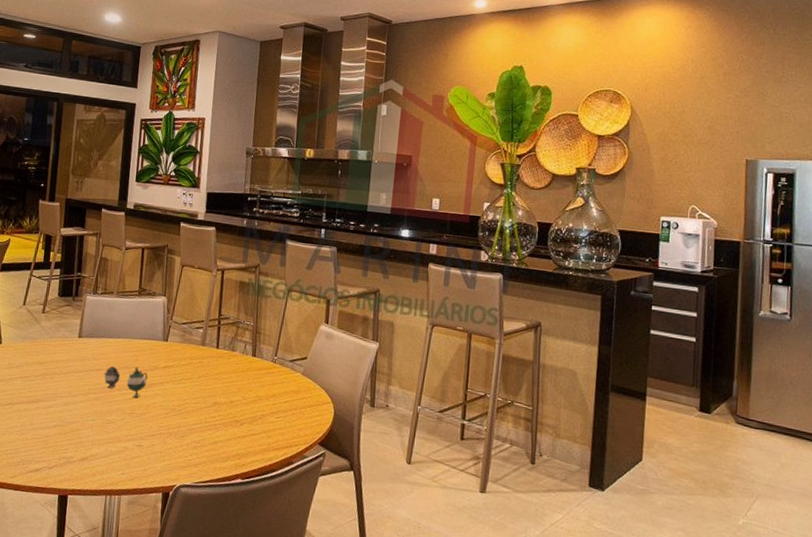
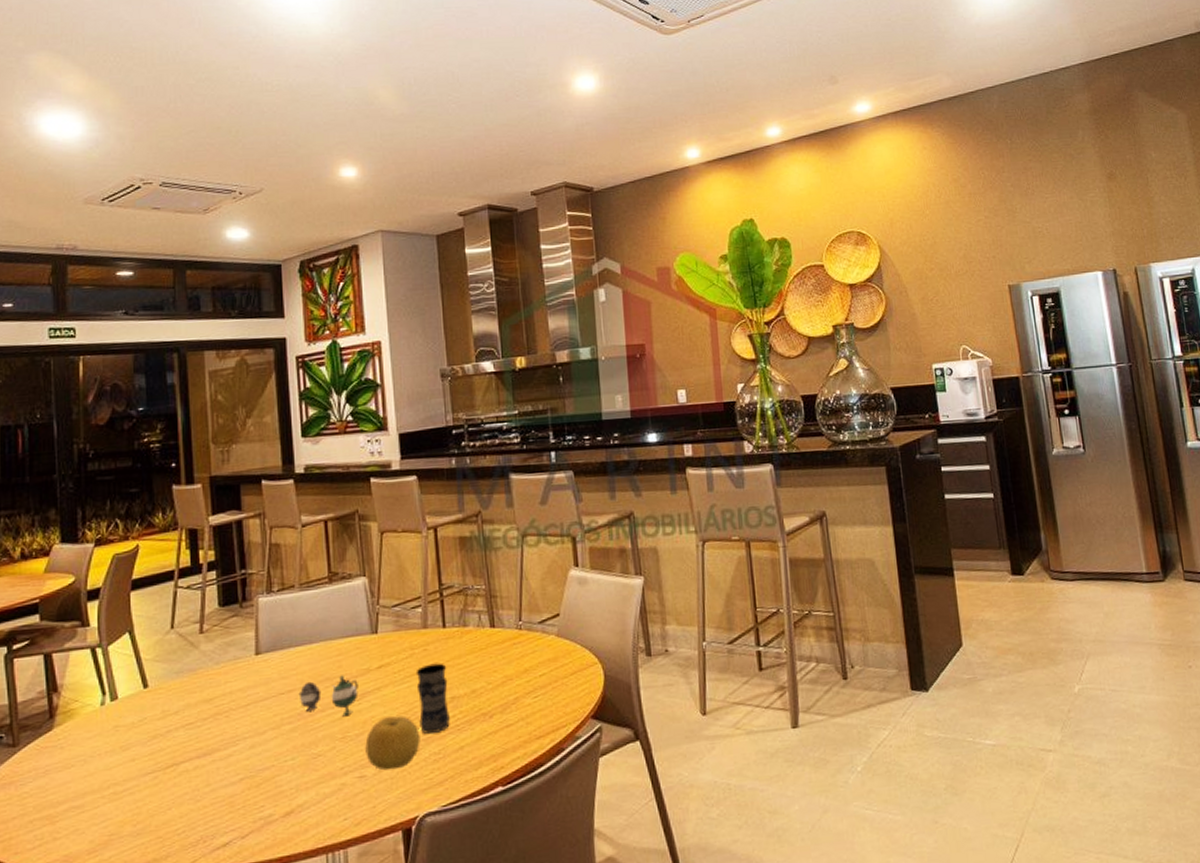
fruit: none [145,405,187,447] -> present [365,716,420,770]
jar: none [187,373,215,427] -> present [415,663,450,734]

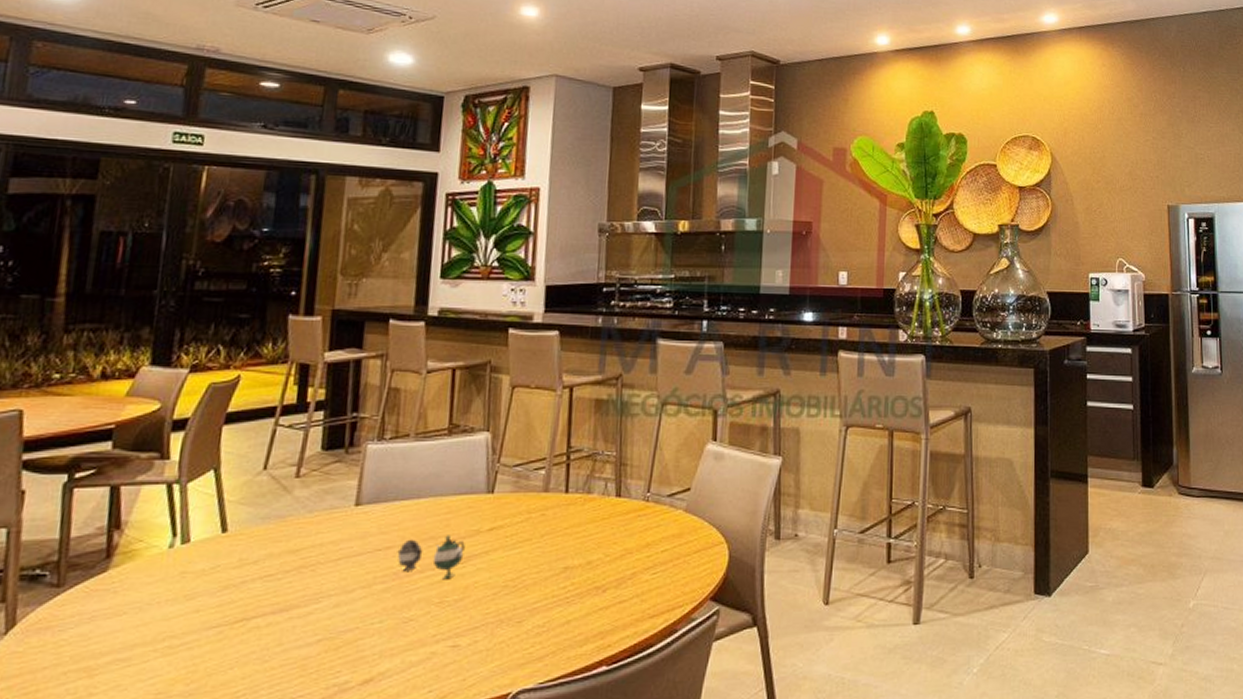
fruit: present [365,716,420,770] -> none [462,583,525,641]
jar: present [415,663,450,734] -> none [526,530,564,604]

